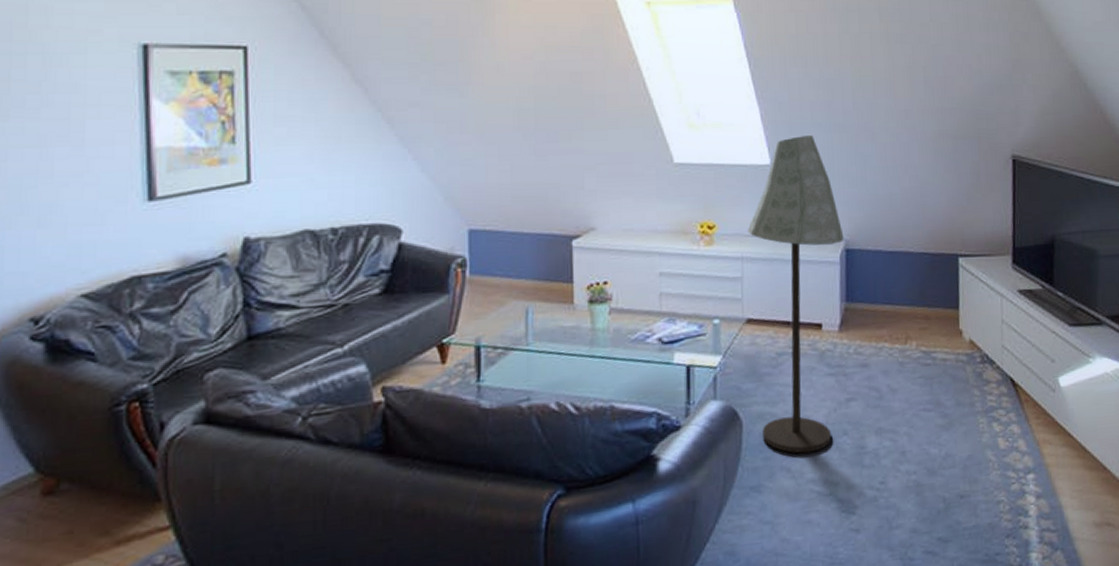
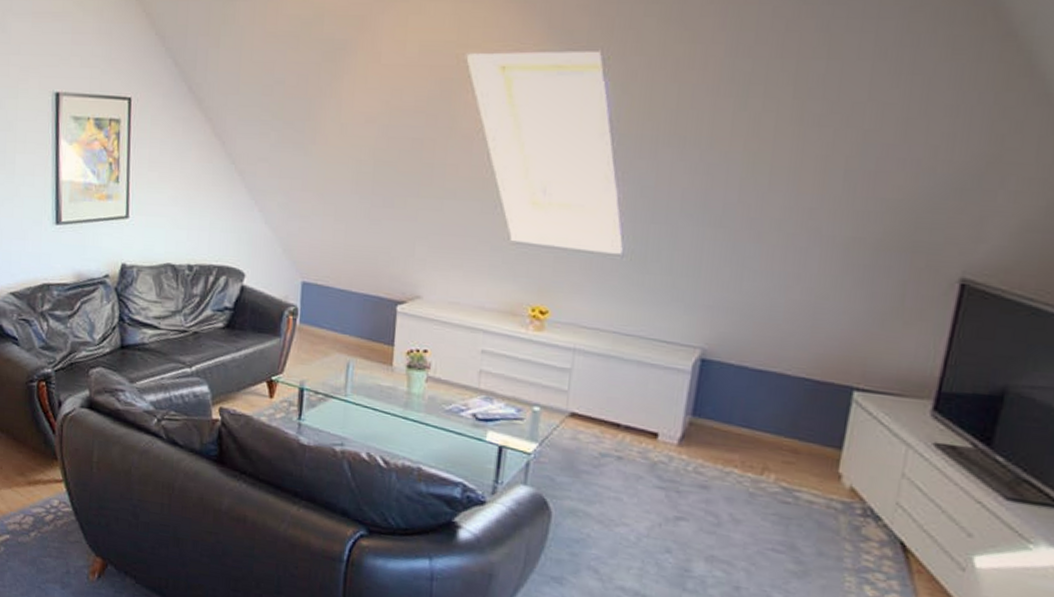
floor lamp: present [747,134,844,454] -> none [572,225,702,561]

